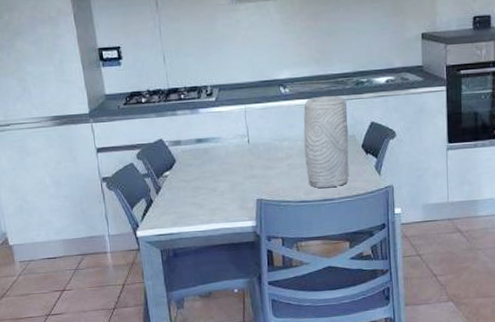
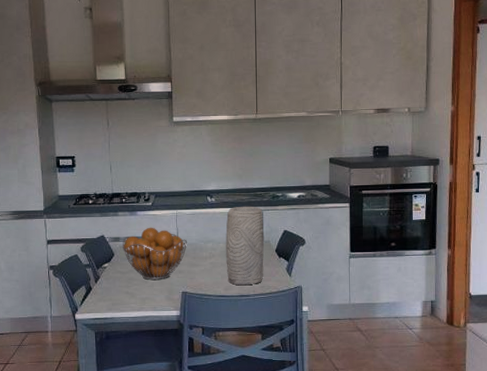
fruit basket: none [184,126,260,188] -> present [122,227,188,280]

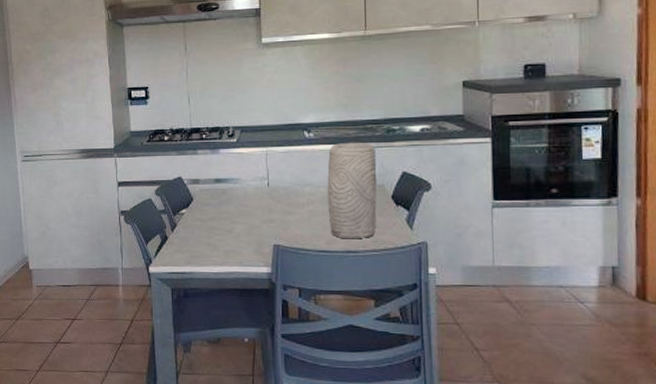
fruit basket: present [122,227,188,280] -> none [202,167,281,229]

